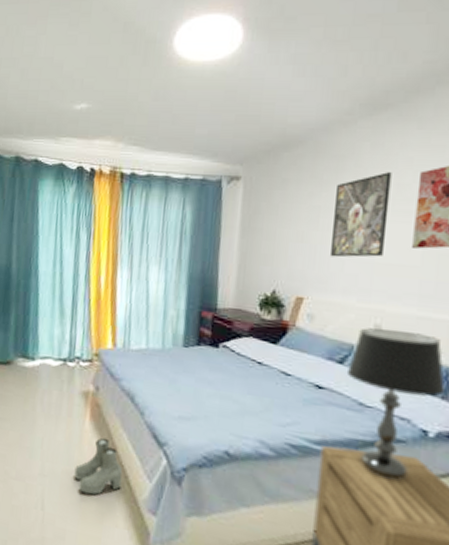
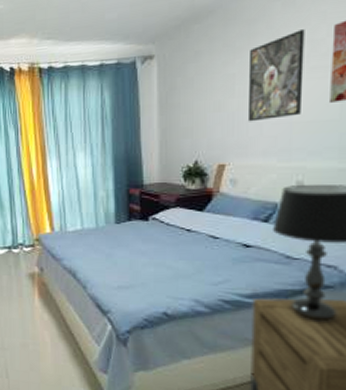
boots: present [74,437,123,496] -> none [31,311,73,362]

